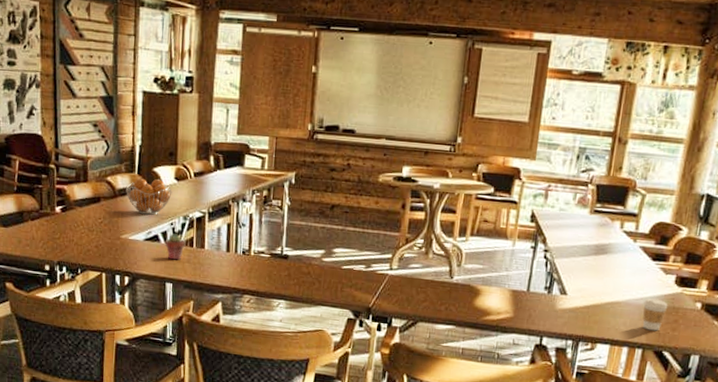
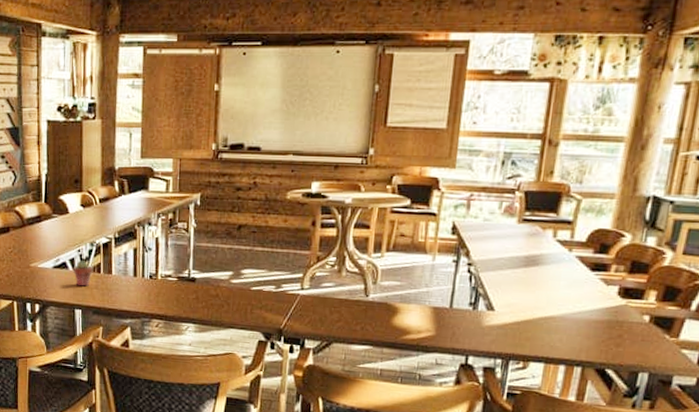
fruit basket: present [126,178,172,215] -> none [34,206,79,243]
coffee cup: present [642,298,668,331] -> none [581,312,611,348]

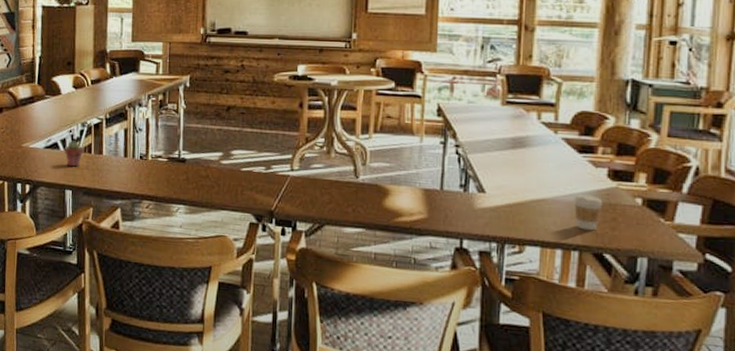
coffee cup: none [581,312,611,348] -> present [574,194,603,231]

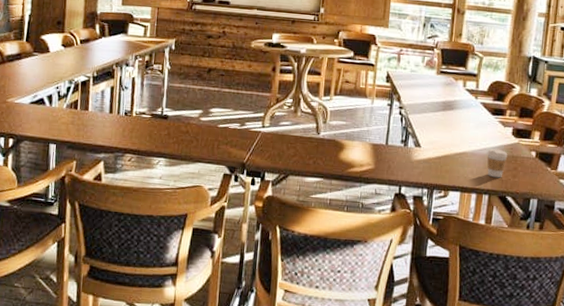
potted succulent: present [65,141,84,167] -> none [50,97,70,122]

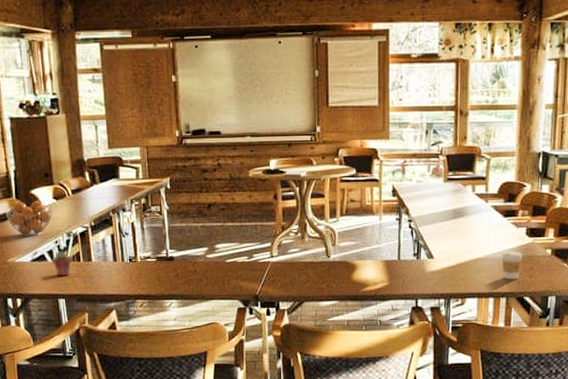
fruit basket: none [14,45,59,80] -> present [6,201,53,236]
potted succulent: none [50,97,70,122] -> present [52,251,73,276]

